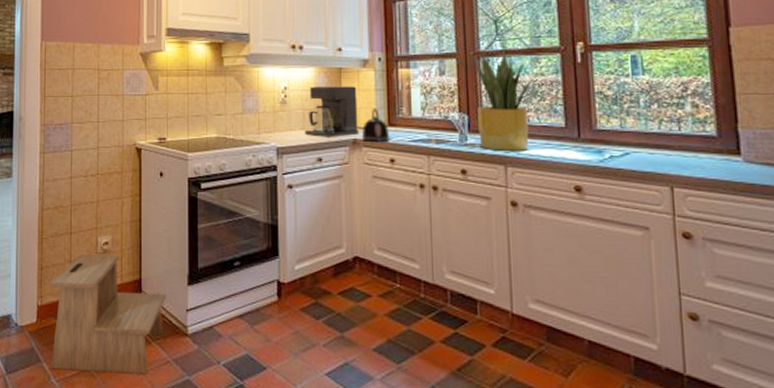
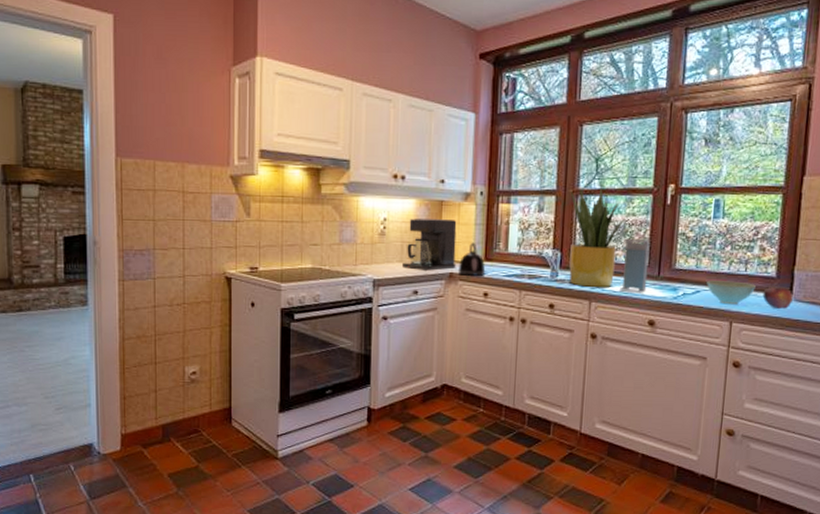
step stool: present [49,254,166,374] -> none [133,384,256,495]
soap dispenser: none [534,99,567,157] -> present [620,238,650,293]
bowl: none [636,141,695,168] -> present [707,280,756,305]
fruit: none [704,146,743,173] -> present [762,286,793,310]

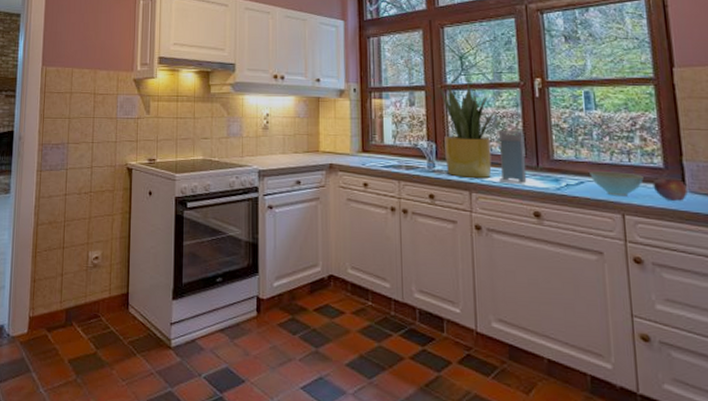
coffee maker: present [401,219,457,272] -> none [284,114,336,163]
kettle: present [457,242,486,276] -> none [337,135,364,167]

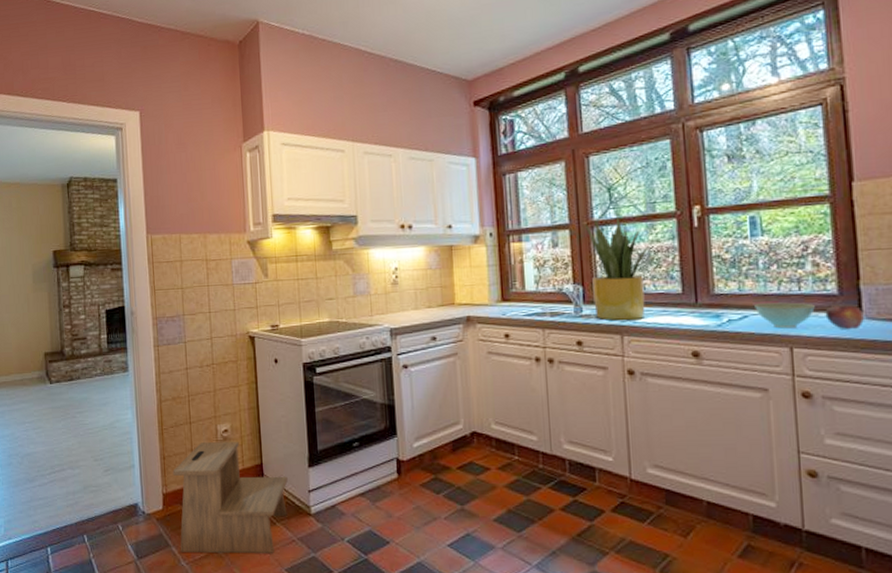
step stool: none [40,268,151,385] -> present [172,442,288,553]
soap dispenser: present [497,130,527,184] -> none [650,265,684,324]

